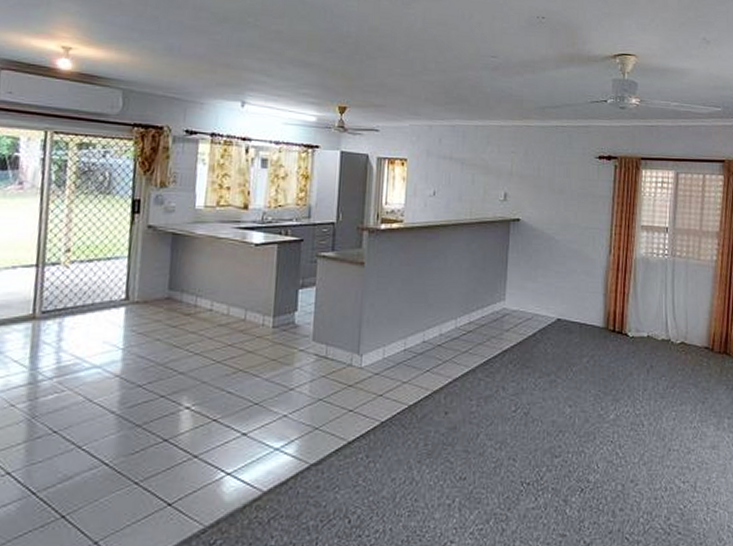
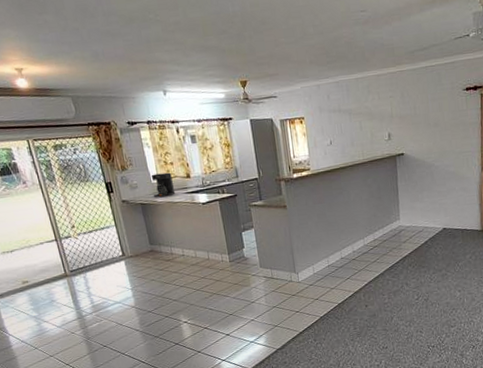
coffee maker: none [192,198,224,229] -> present [151,172,176,198]

